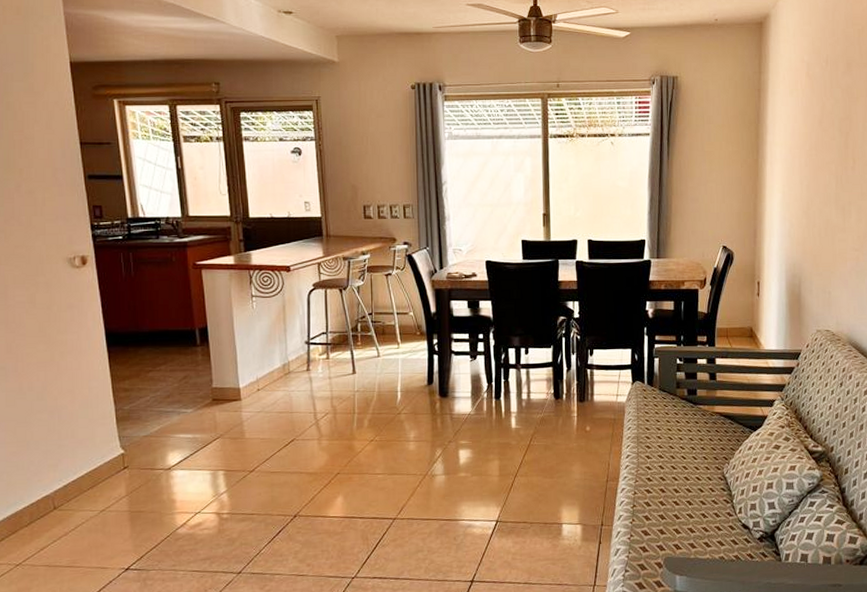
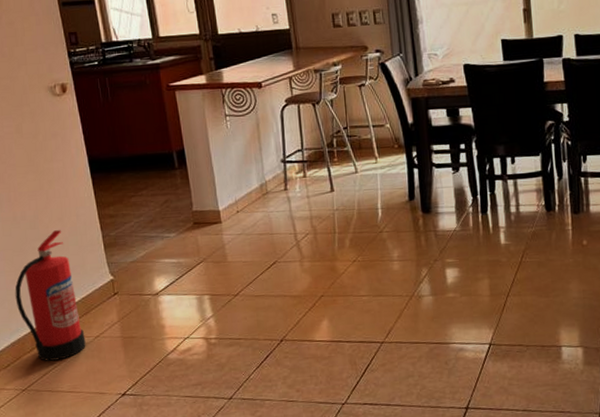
fire extinguisher: none [15,402,90,535] -> present [15,230,86,361]

